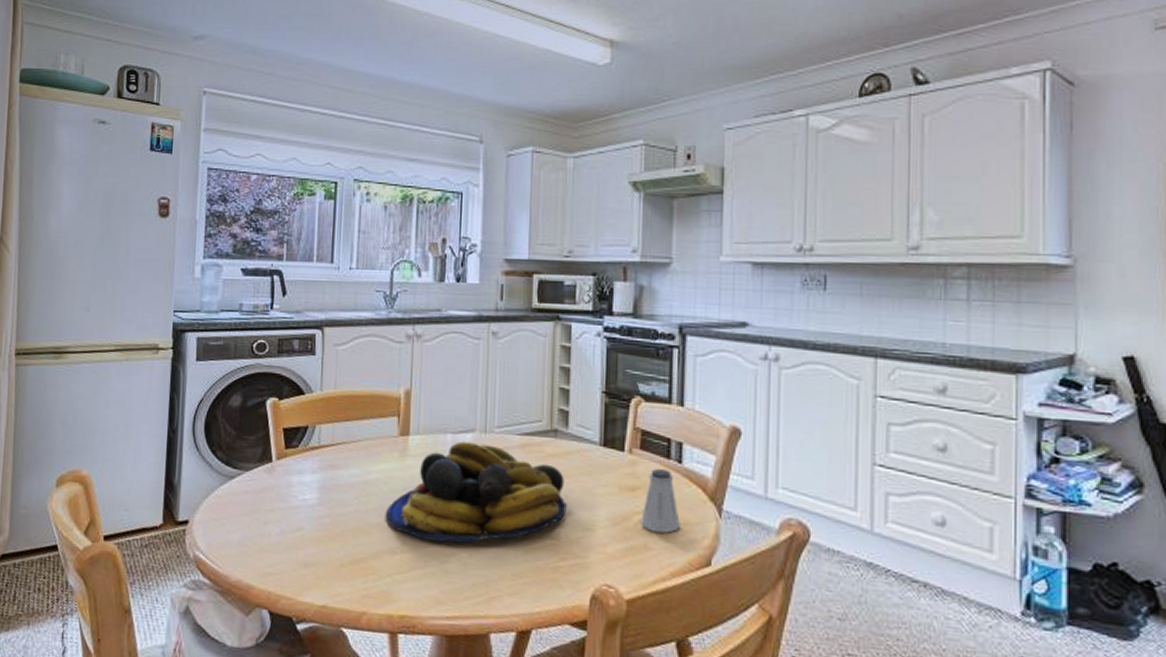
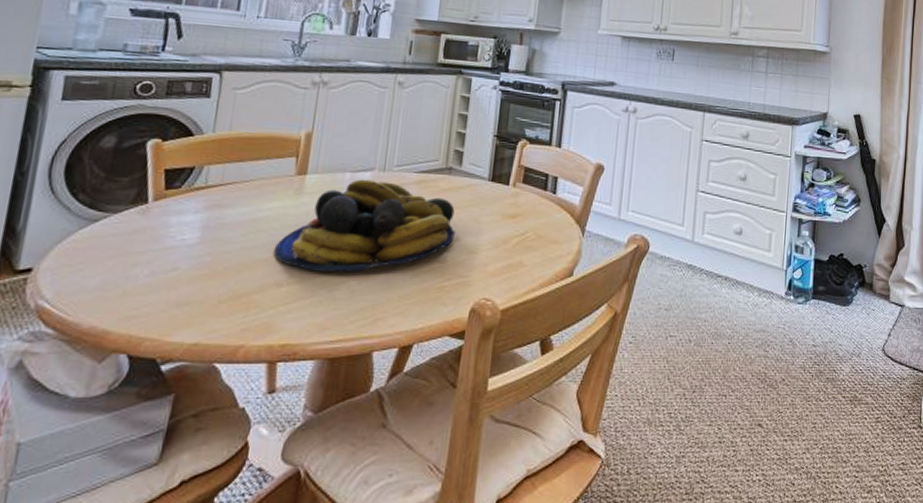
saltshaker: present [641,469,680,533] -> none [518,199,551,252]

